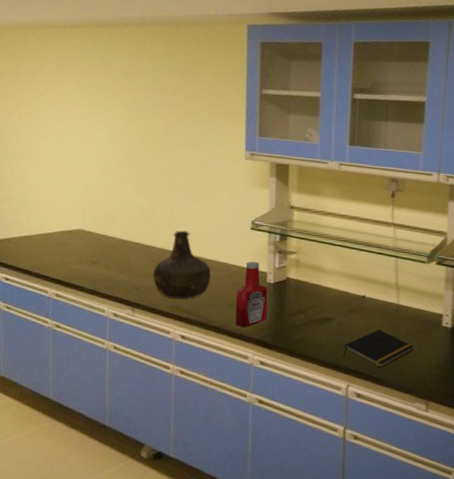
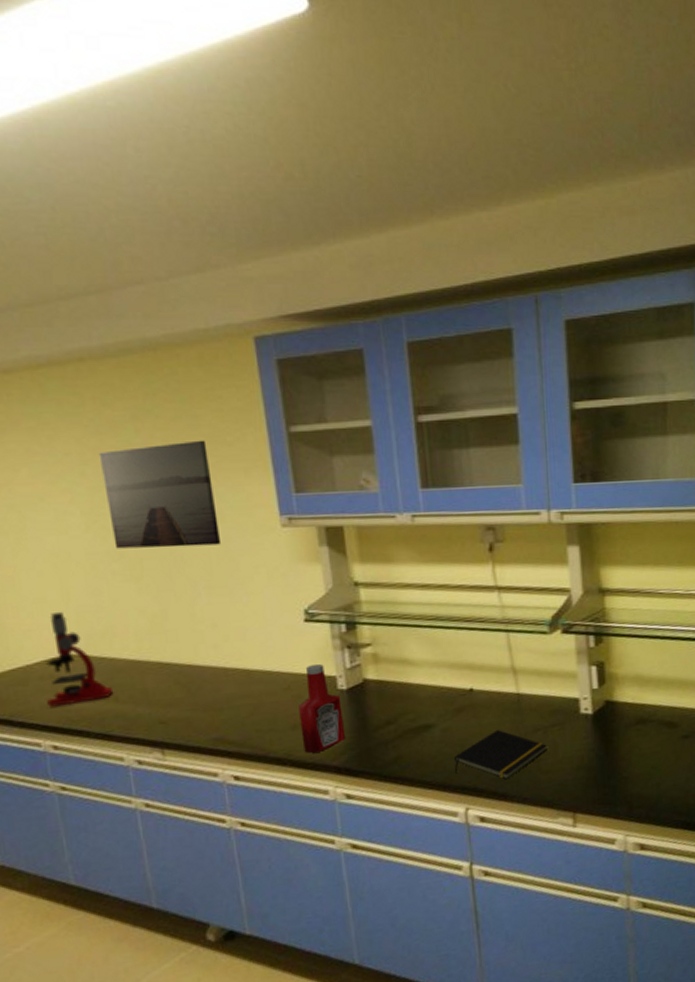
microscope: none [58,197,106,266] -> present [46,611,114,707]
wall art: none [125,90,202,166] -> present [98,440,222,549]
bottle: present [152,230,211,299] -> none [180,635,261,729]

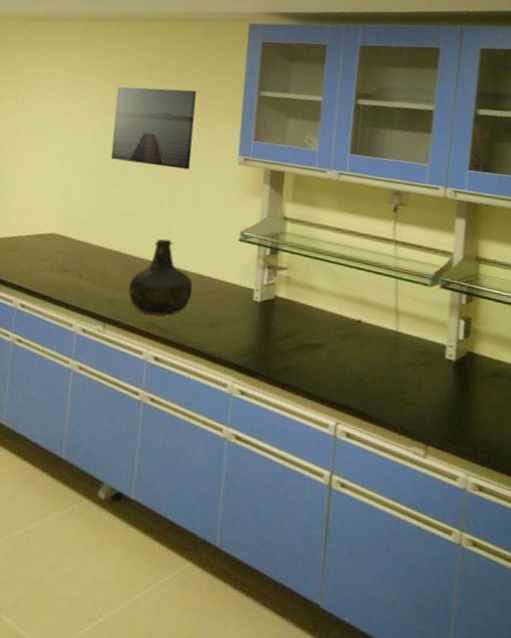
microscope: present [46,611,114,707] -> none [27,198,80,274]
bottle: none [180,635,261,729] -> present [128,238,193,315]
ketchup bottle: present [298,664,346,753] -> none [215,276,254,350]
notepad: present [454,729,547,780] -> none [333,358,413,404]

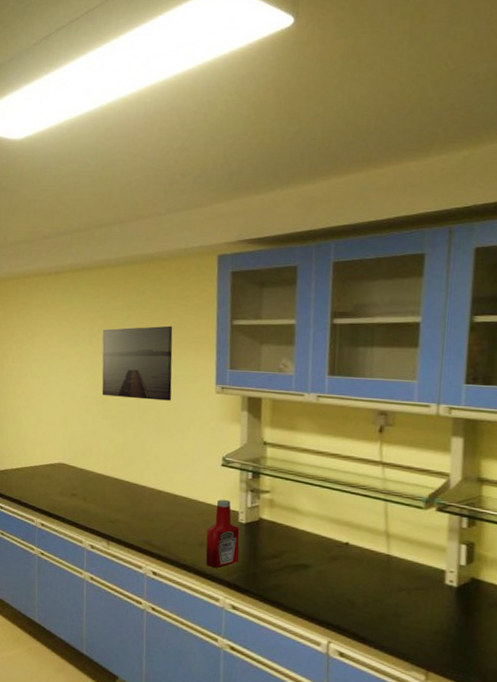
bottle: present [128,238,193,315] -> none [126,465,181,535]
ketchup bottle: none [215,276,254,350] -> present [206,499,240,568]

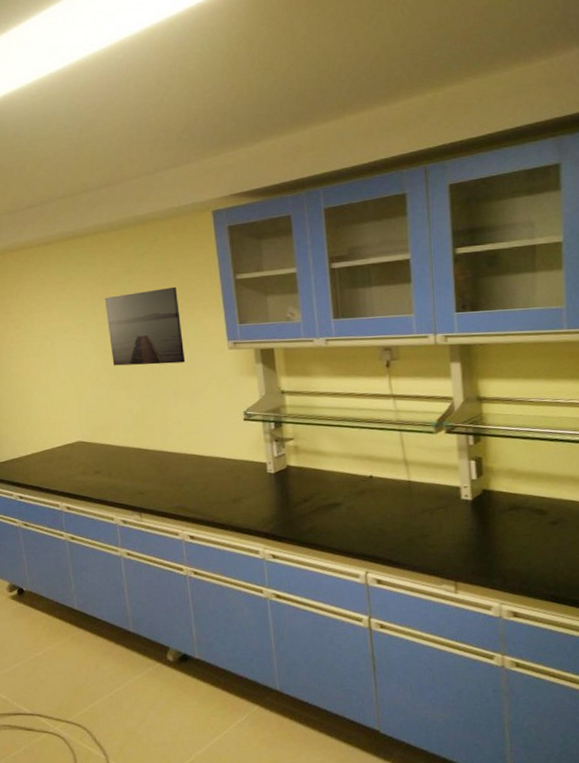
ketchup bottle: present [206,499,240,568] -> none [238,453,273,521]

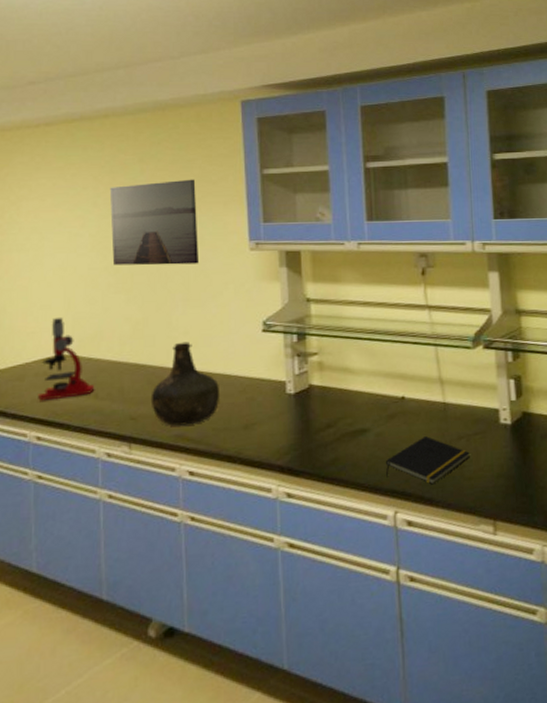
microscope: none [64,410,109,479] -> present [38,316,95,401]
bottle: none [154,429,211,499] -> present [150,341,219,426]
notepad: none [357,509,433,551] -> present [386,435,470,485]

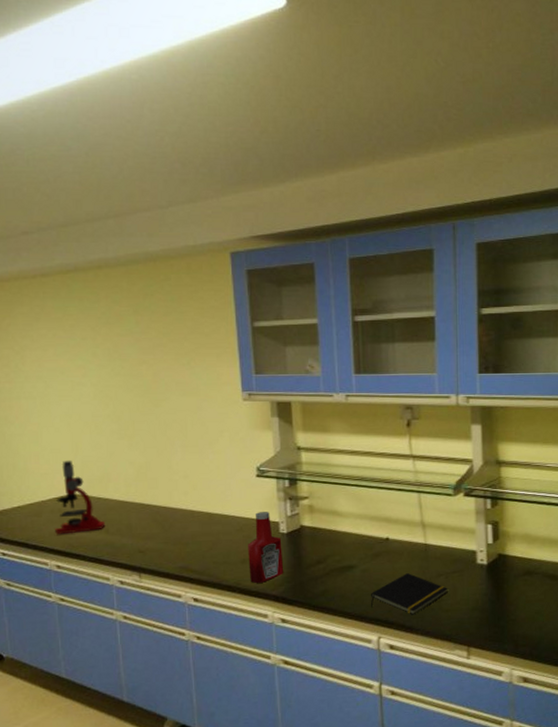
wall art: present [109,179,200,266] -> none [107,331,196,414]
bottle: present [150,341,219,426] -> none [156,484,218,559]
ketchup bottle: none [251,370,290,452] -> present [248,512,284,583]

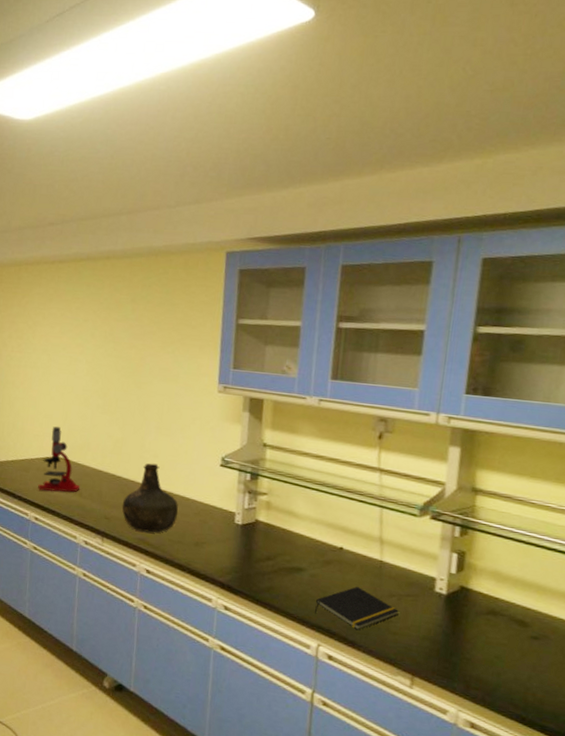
bottle: none [156,484,218,559] -> present [122,463,178,533]
ketchup bottle: present [248,512,284,583] -> none [200,500,236,568]

